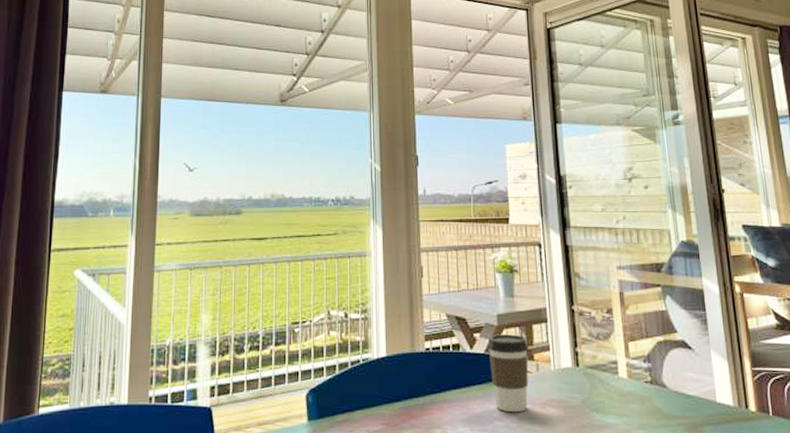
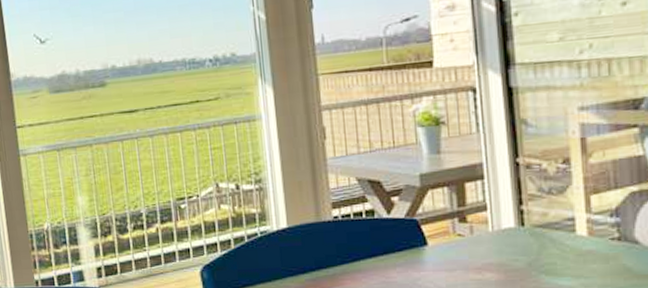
coffee cup: present [487,334,529,413] -> none [408,195,461,279]

